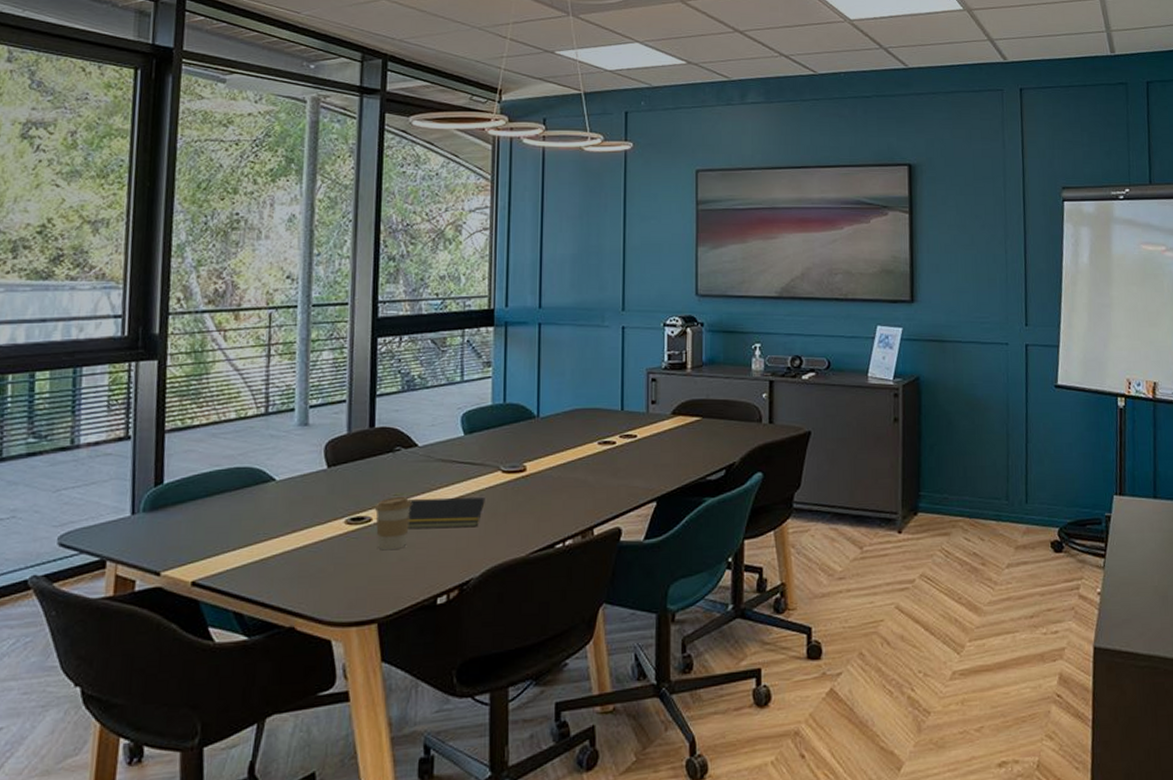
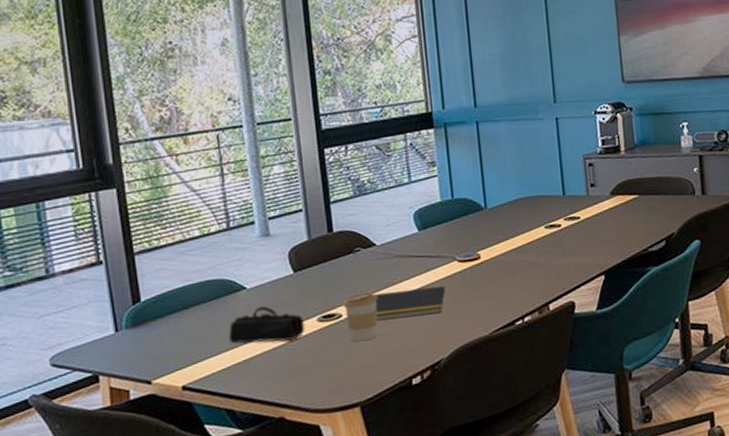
pencil case: none [248,501,331,543] -> present [228,305,305,344]

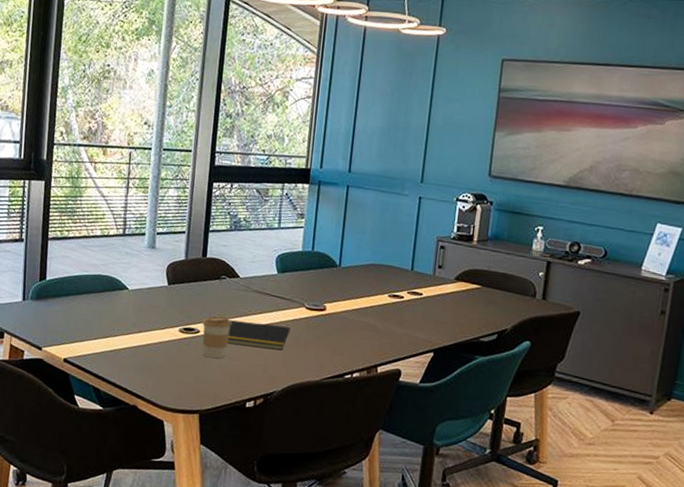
pencil case: present [228,305,305,344] -> none [106,307,169,343]

